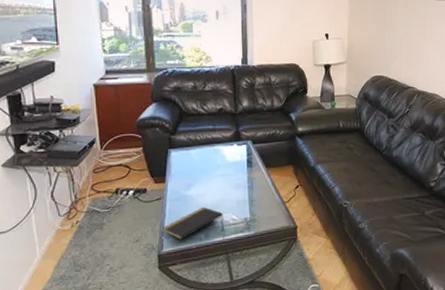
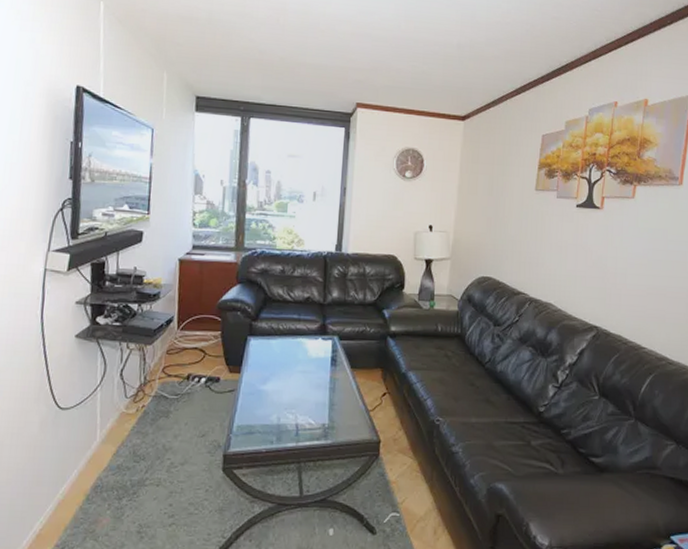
notepad: present [161,206,223,240] -> none [231,405,299,441]

